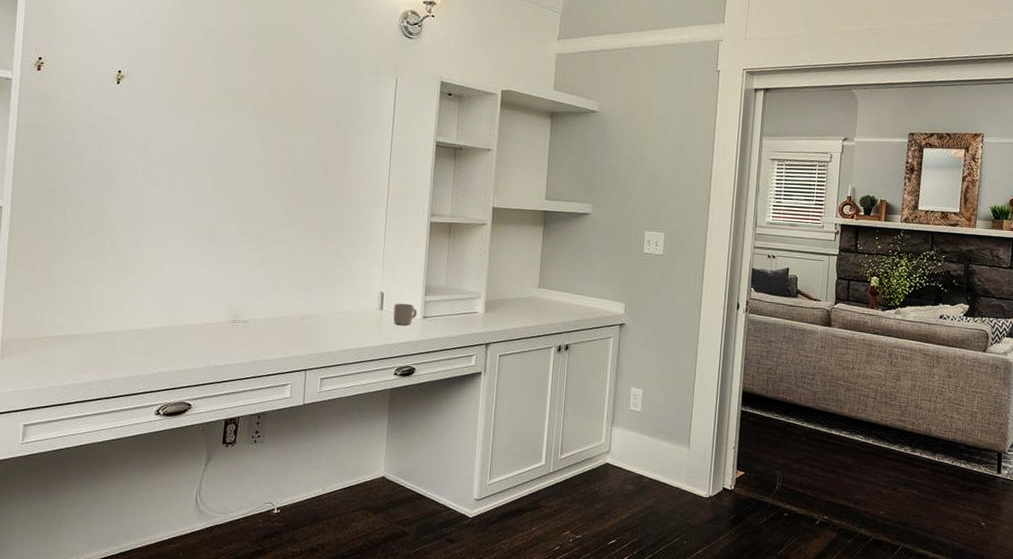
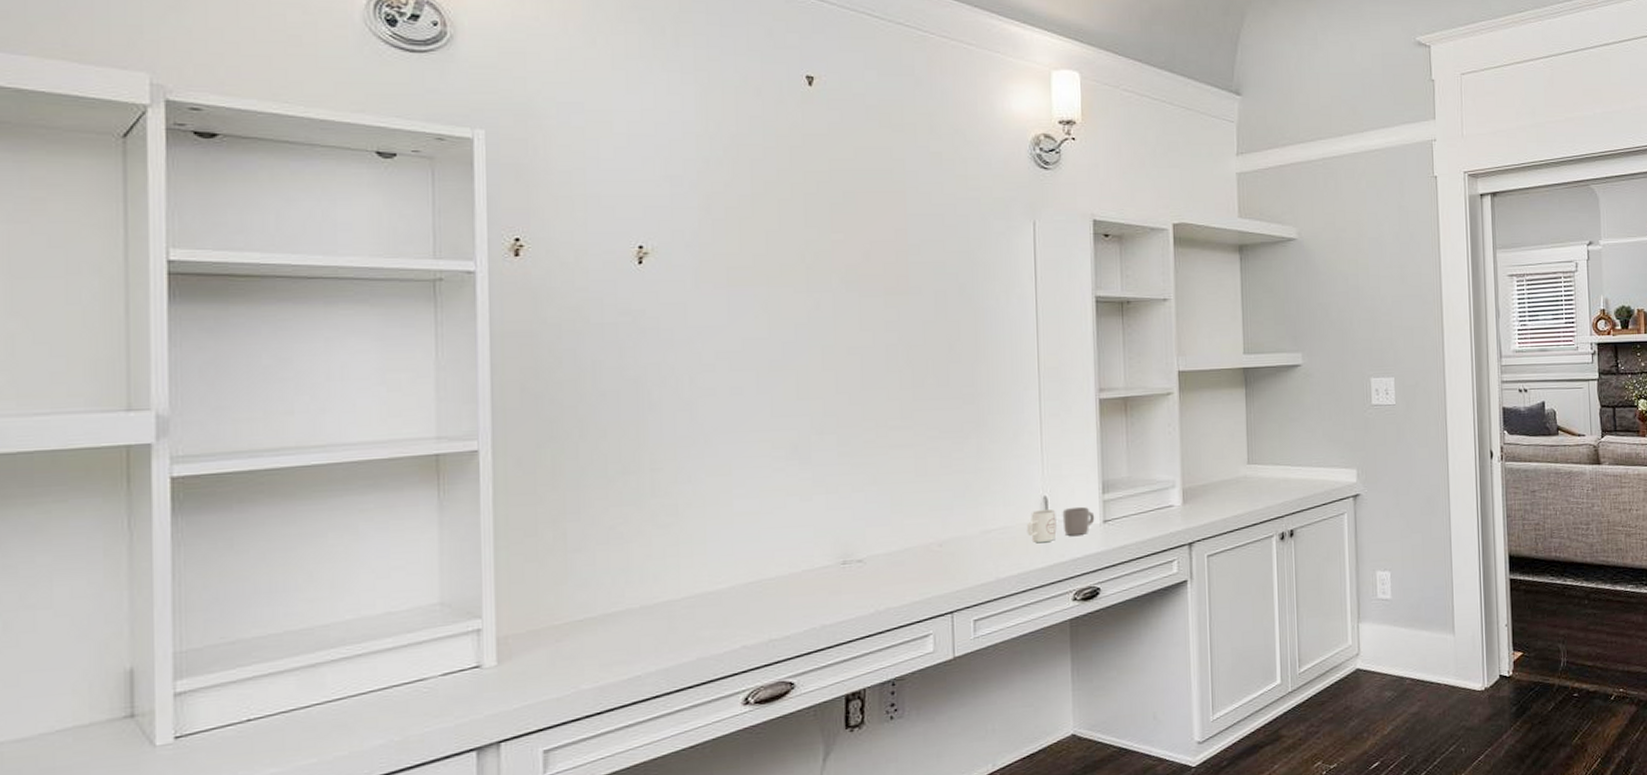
mug: none [366,302,389,328] -> present [1026,509,1057,543]

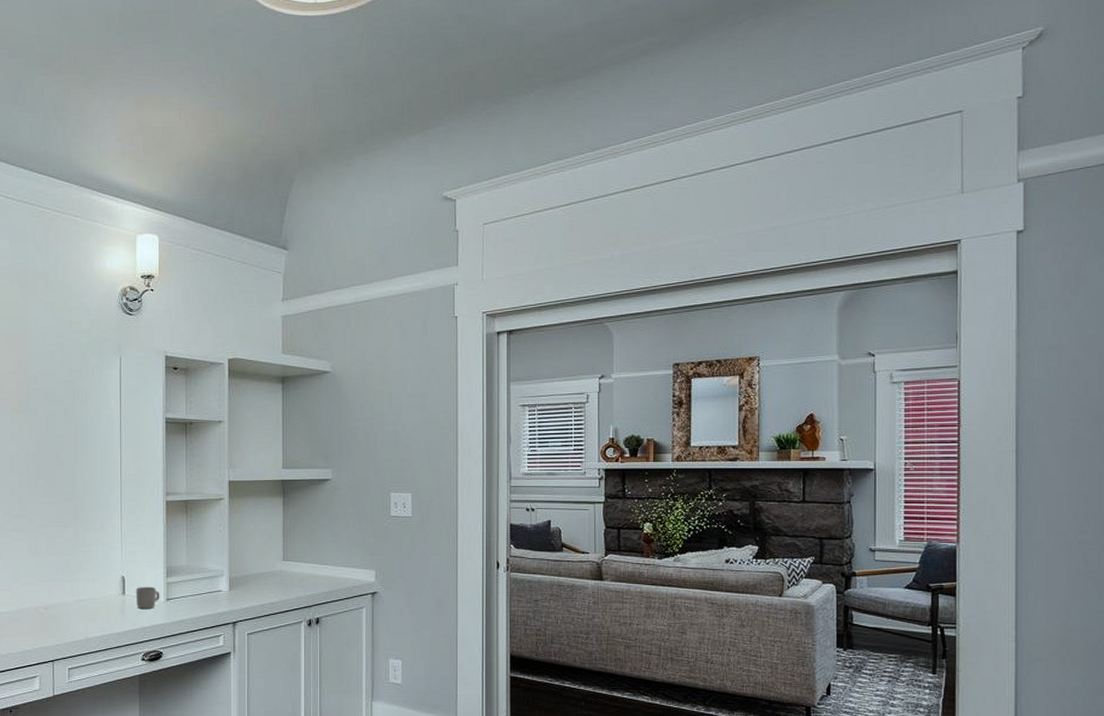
mug: present [1026,509,1057,543] -> none [109,587,131,613]

